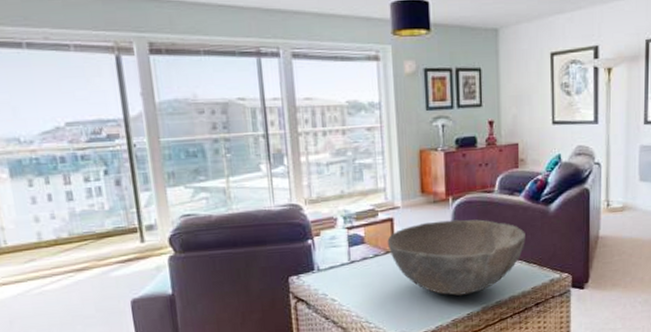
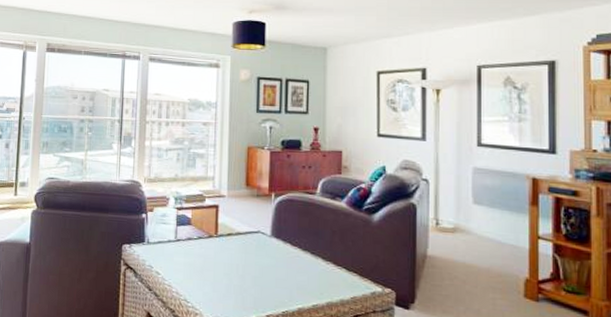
bowl: present [387,219,525,296] -> none [211,214,346,292]

